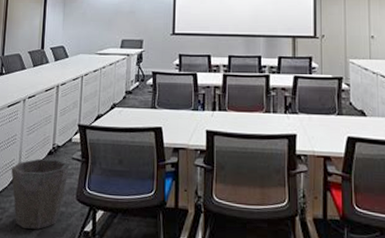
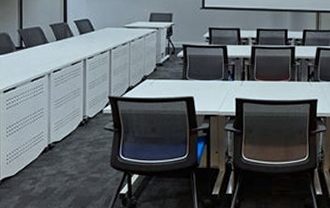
waste bin: present [11,158,69,229] -> none [40,130,102,195]

